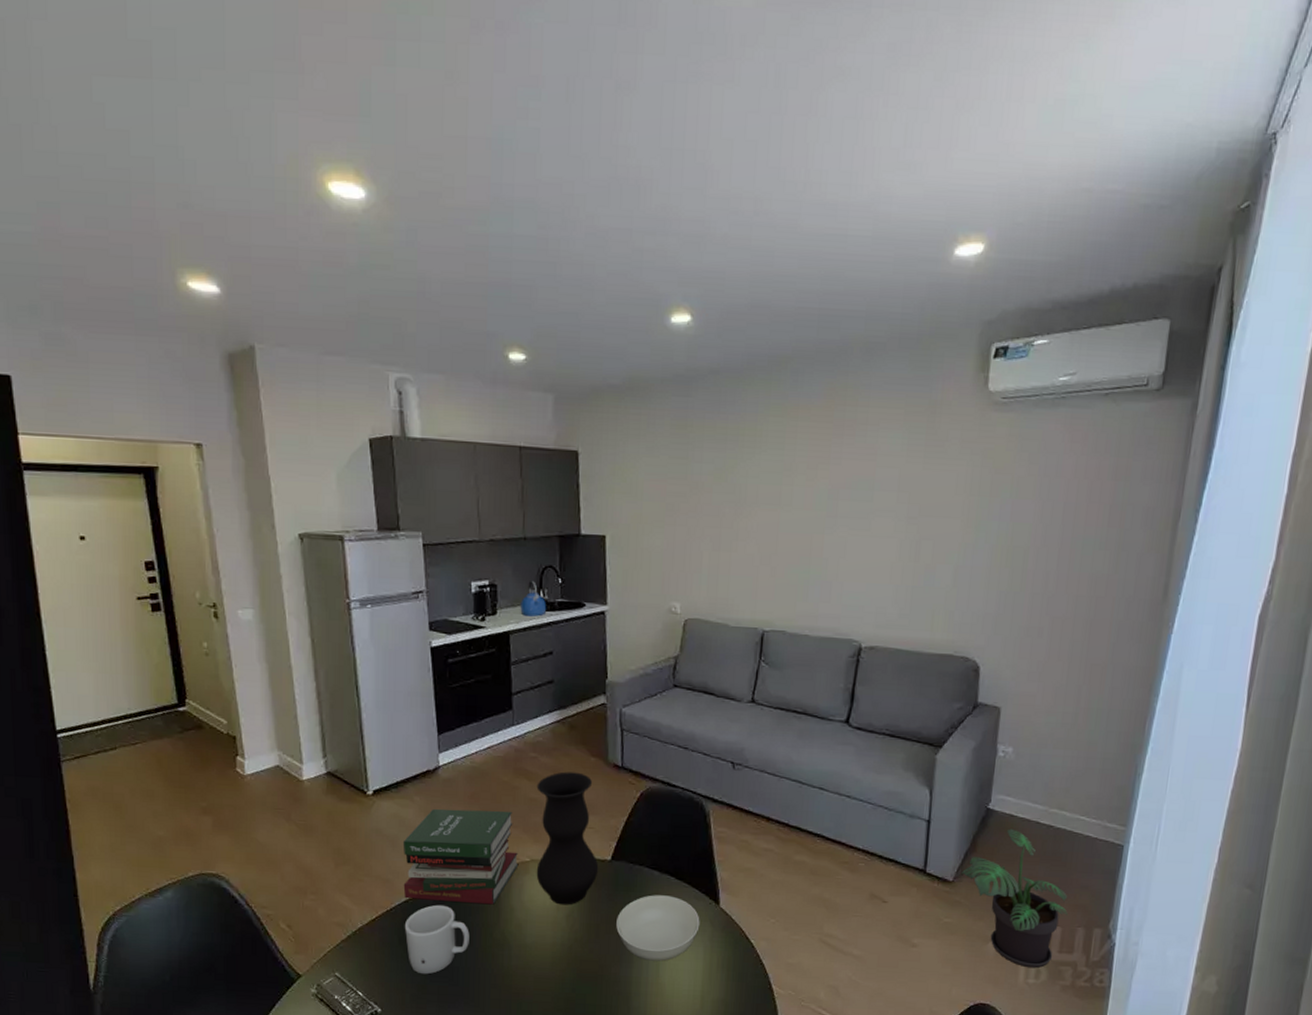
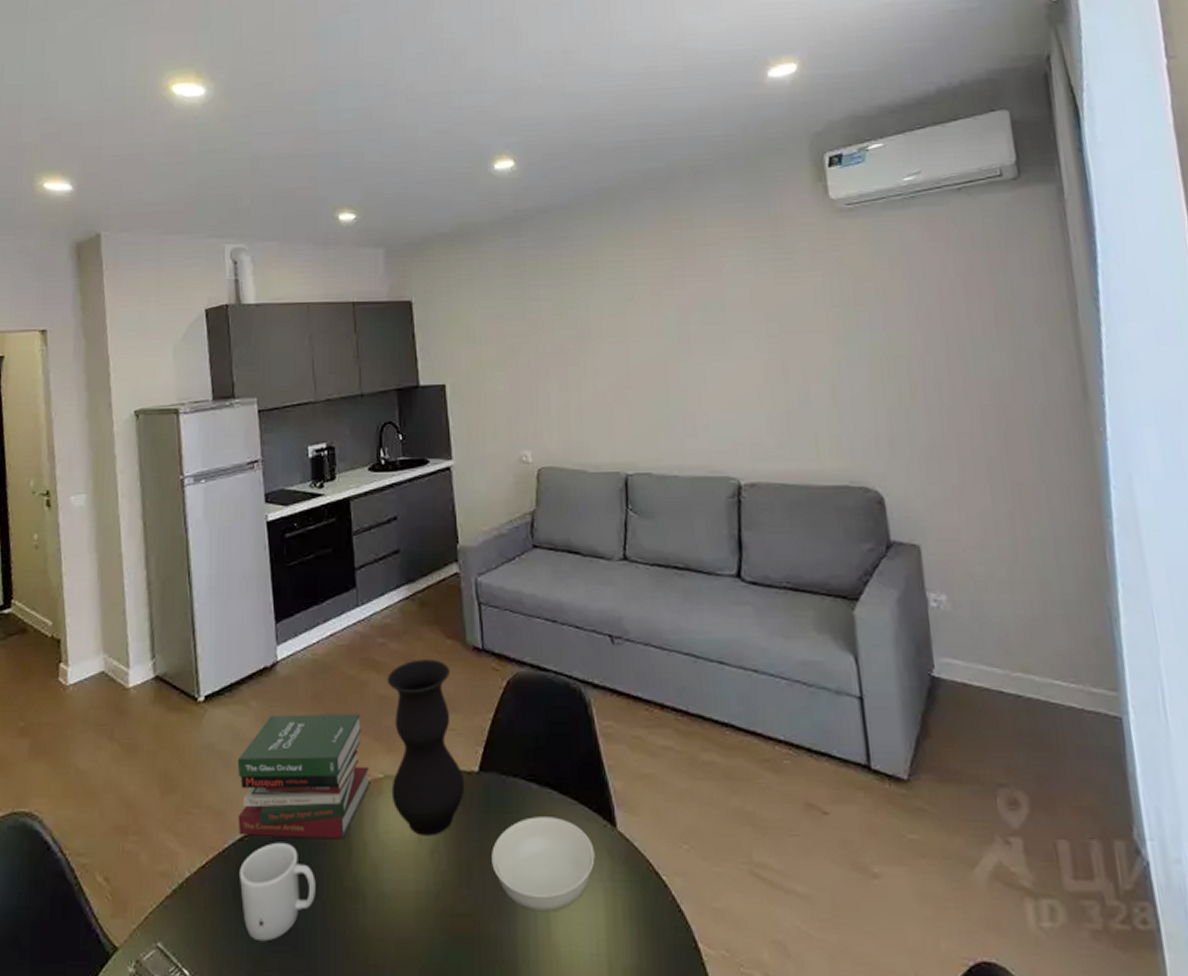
kettle: present [520,580,547,617] -> none [360,438,389,479]
potted plant: present [960,828,1068,969] -> none [916,702,1072,905]

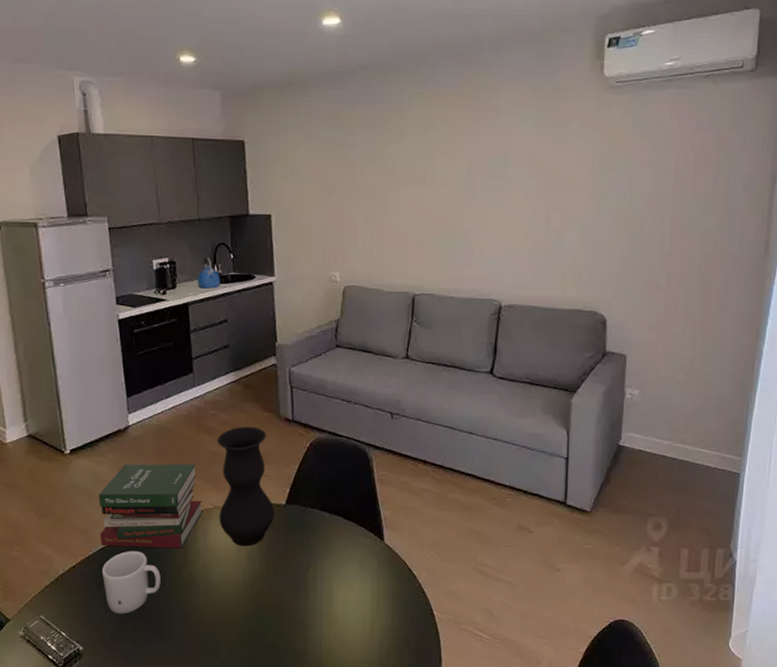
kettle: none [360,438,389,479] -> present [197,256,221,289]
bowl: present [491,816,595,912] -> none [292,534,367,594]

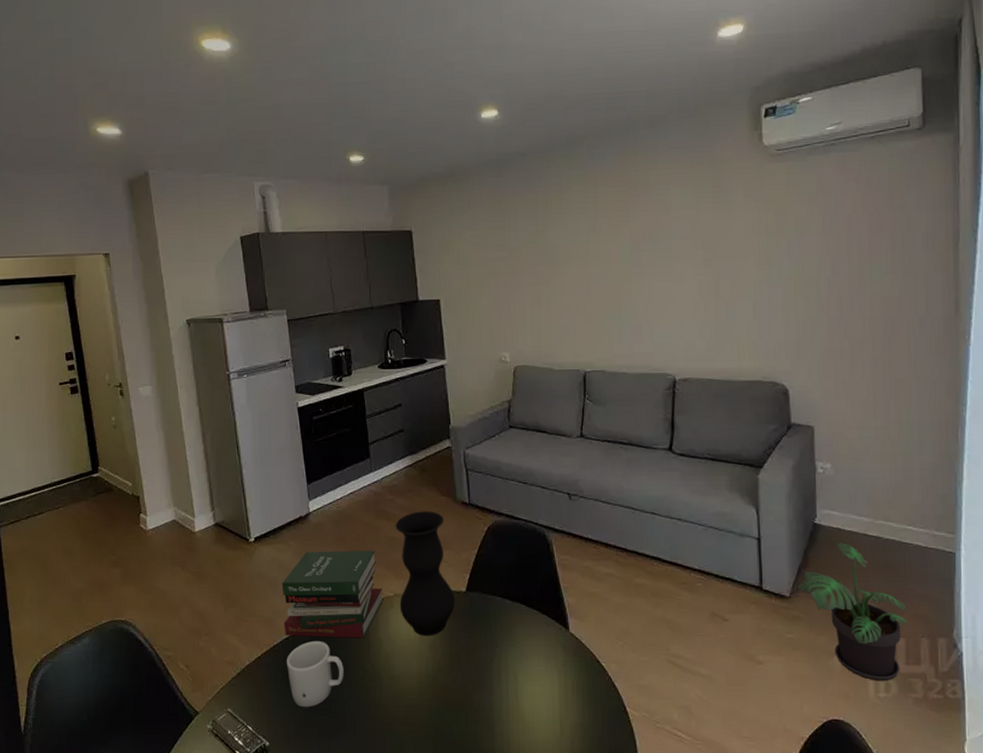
kettle: present [197,256,221,289] -> none [371,343,394,374]
potted plant: none [597,462,693,587] -> present [796,542,909,682]

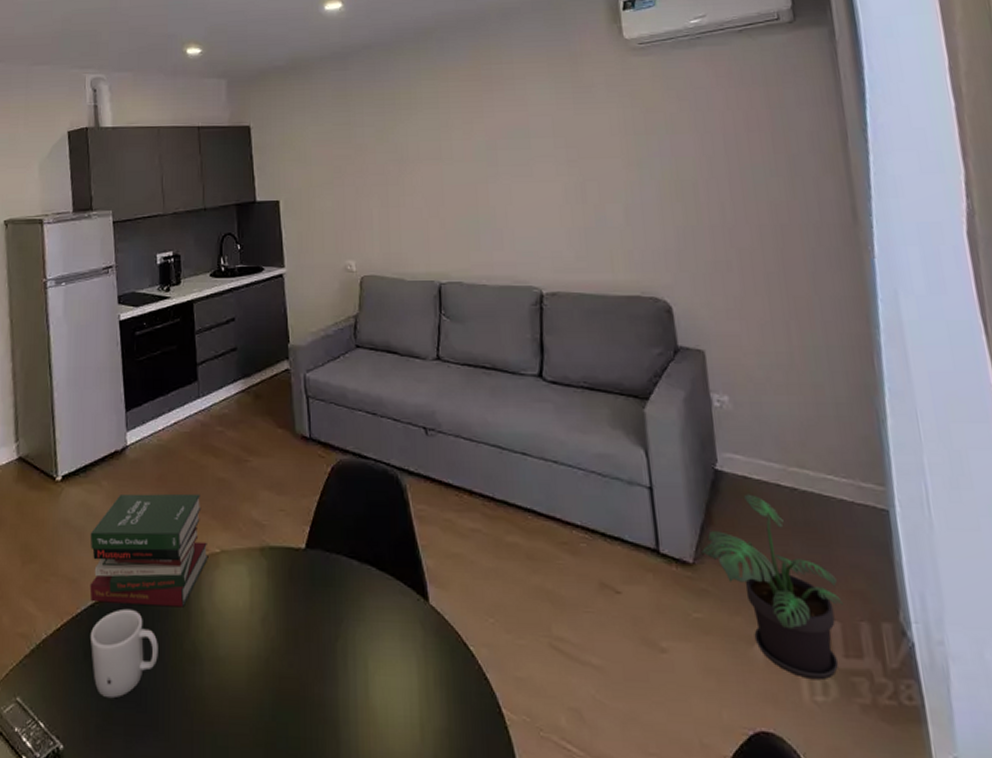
vase: present [395,511,455,636] -> none [224,446,293,606]

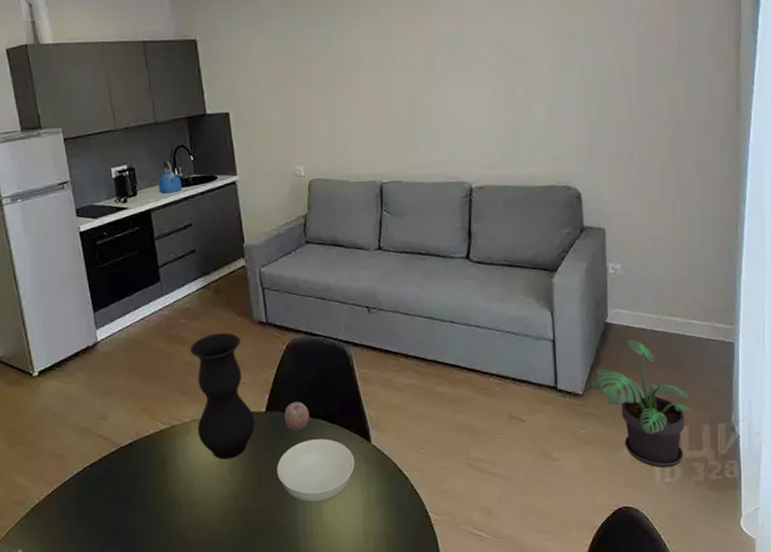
books: present [89,493,209,608] -> none [70,376,181,471]
mug: present [89,608,158,699] -> none [79,472,142,542]
kettle: none [203,248,228,284] -> present [158,160,183,194]
vase: none [224,446,293,606] -> present [190,332,255,460]
bowl: none [316,590,409,677] -> present [277,439,355,503]
fruit: none [326,538,356,578] -> present [284,401,310,432]

